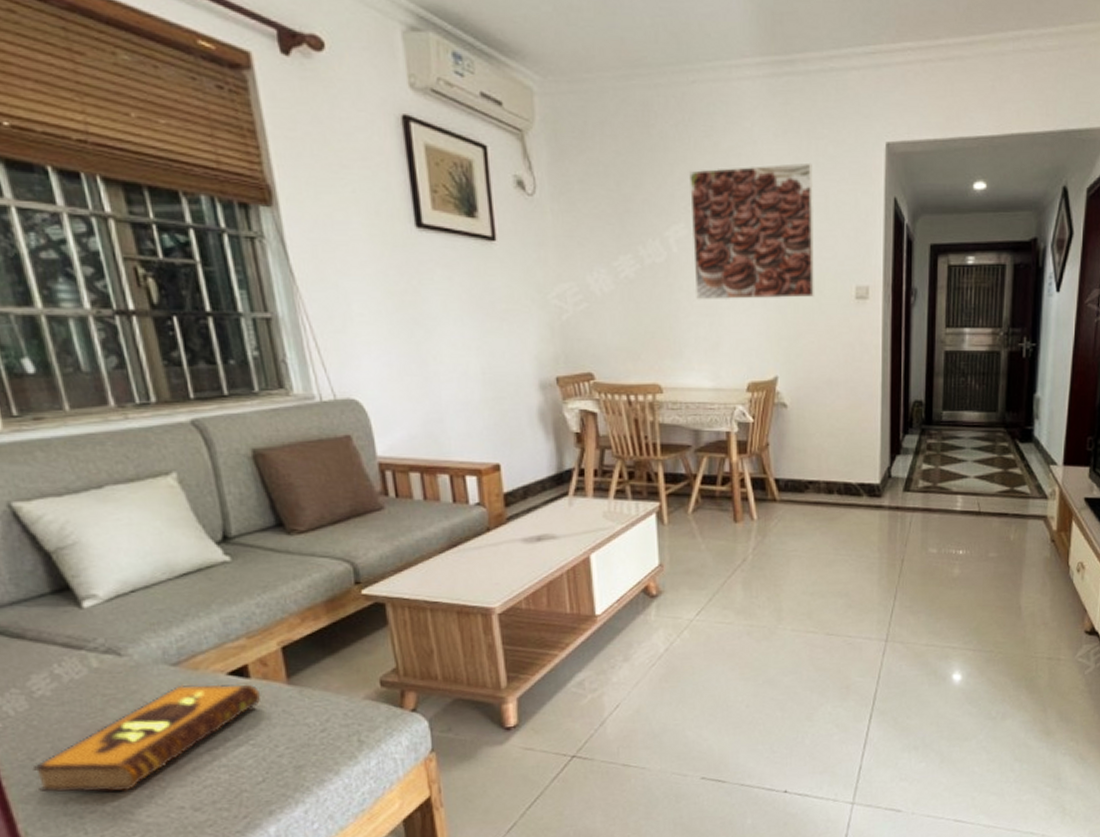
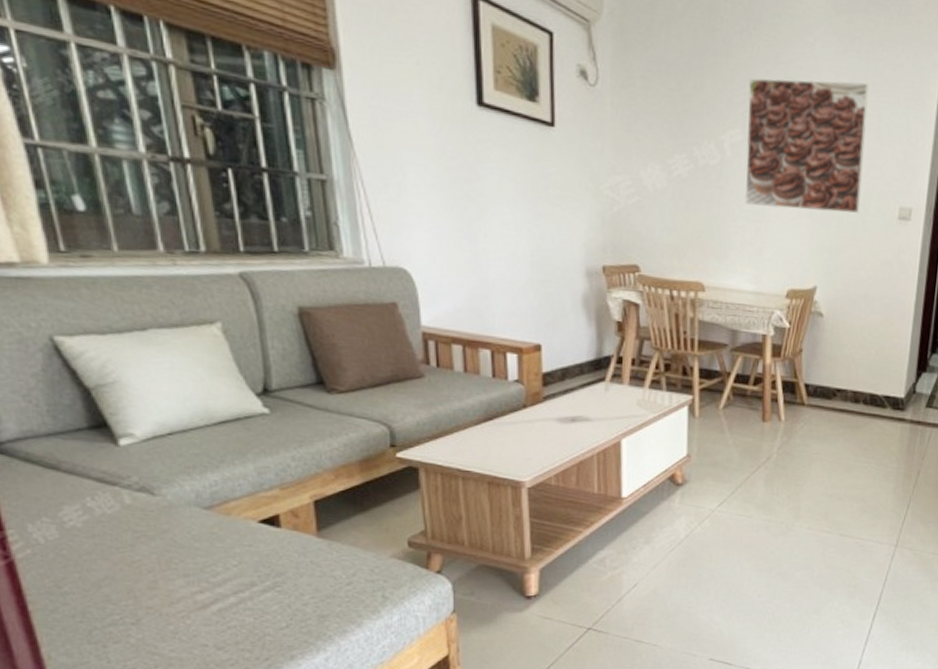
hardback book: present [32,684,262,794] -> none [59,528,291,625]

